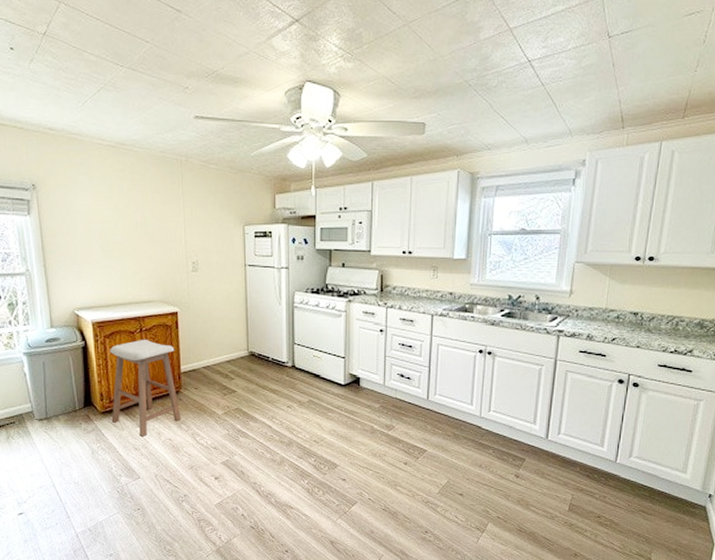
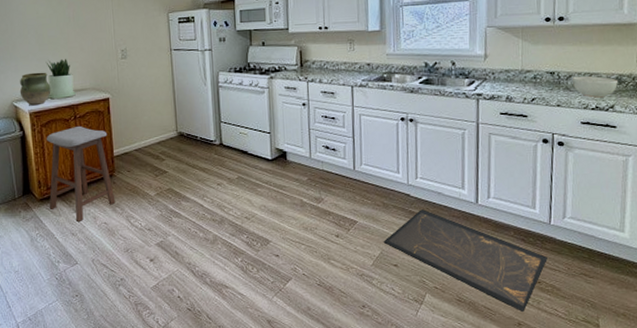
ceramic jug: none [81,280,116,315] -> present [19,72,51,106]
planter: none [110,267,143,310] -> present [46,58,77,99]
doormat: none [451,442,610,543] -> present [383,209,547,312]
bowl: none [654,318,701,341] -> present [572,75,619,98]

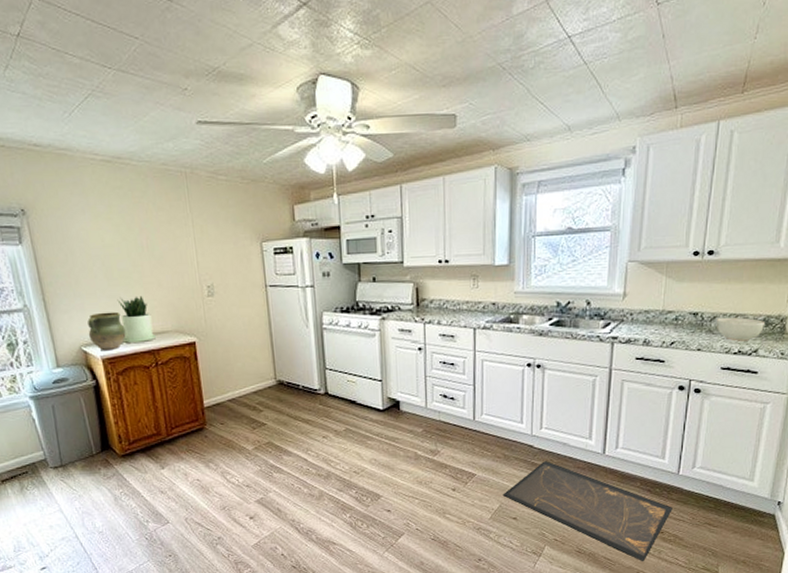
bar stool: present [47,125,116,223] -> none [124,373,209,480]

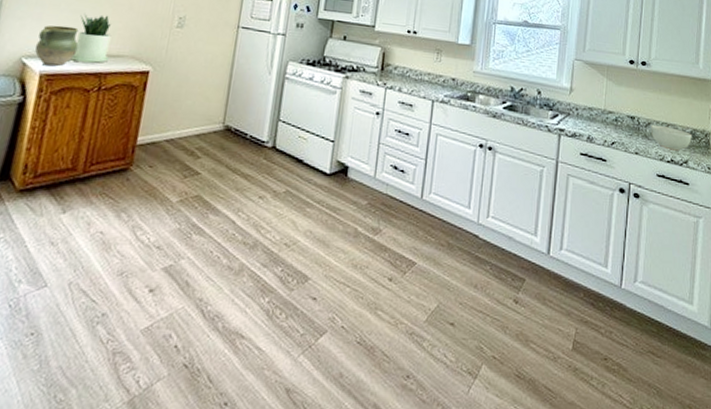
doormat: present [502,461,673,561] -> none [442,256,616,396]

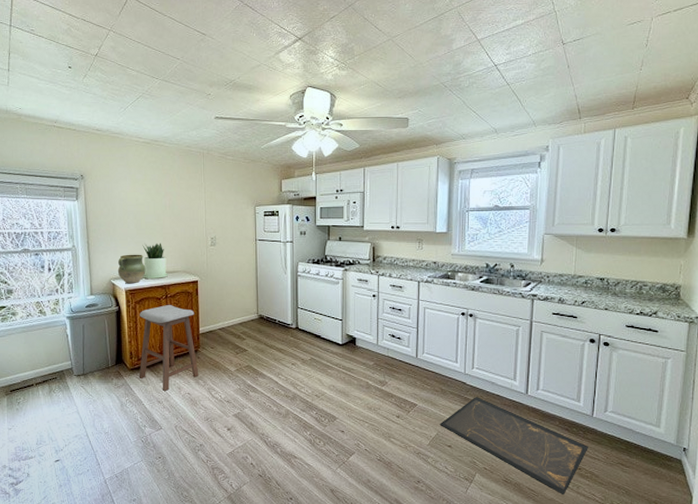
bar stool: none [29,99,136,228] -> present [139,304,199,392]
doormat: none [442,256,616,396] -> present [439,397,588,494]
bowl: present [650,124,693,151] -> none [620,283,663,304]

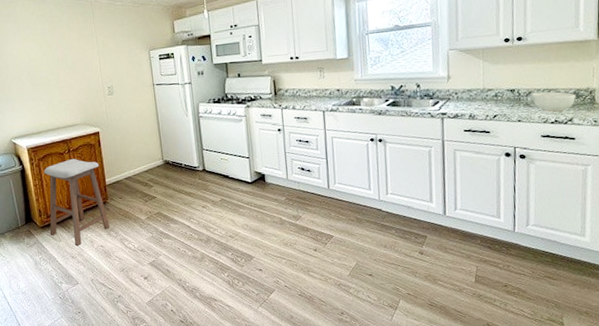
ceramic jug: present [117,254,146,284] -> none [17,110,46,142]
planter: present [142,243,169,280] -> none [39,97,69,135]
doormat: present [439,397,588,494] -> none [358,222,513,313]
bowl: none [620,283,663,304] -> present [531,91,577,112]

